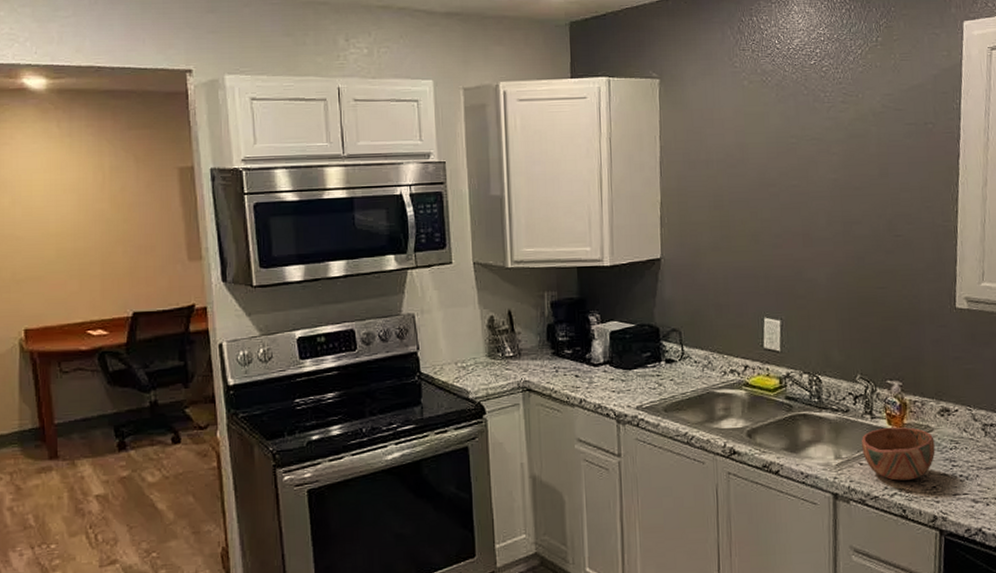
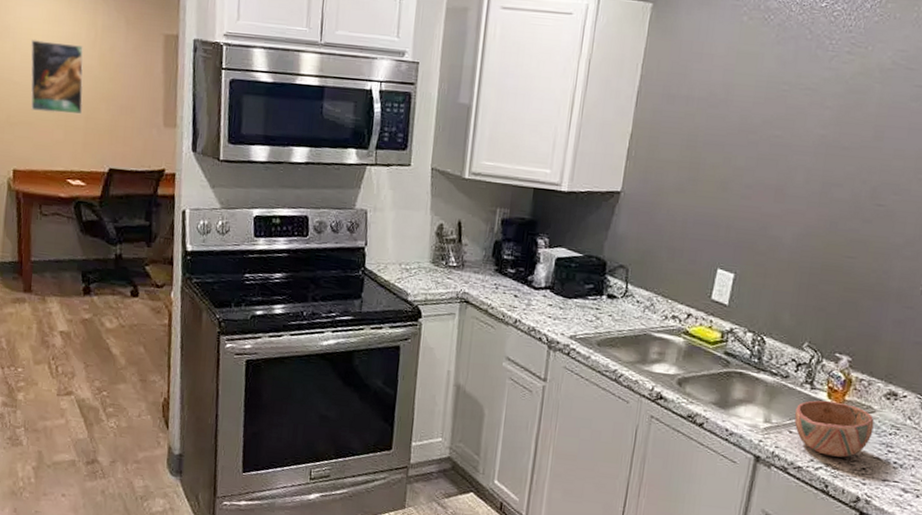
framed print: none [32,190,96,264] -> present [30,39,83,115]

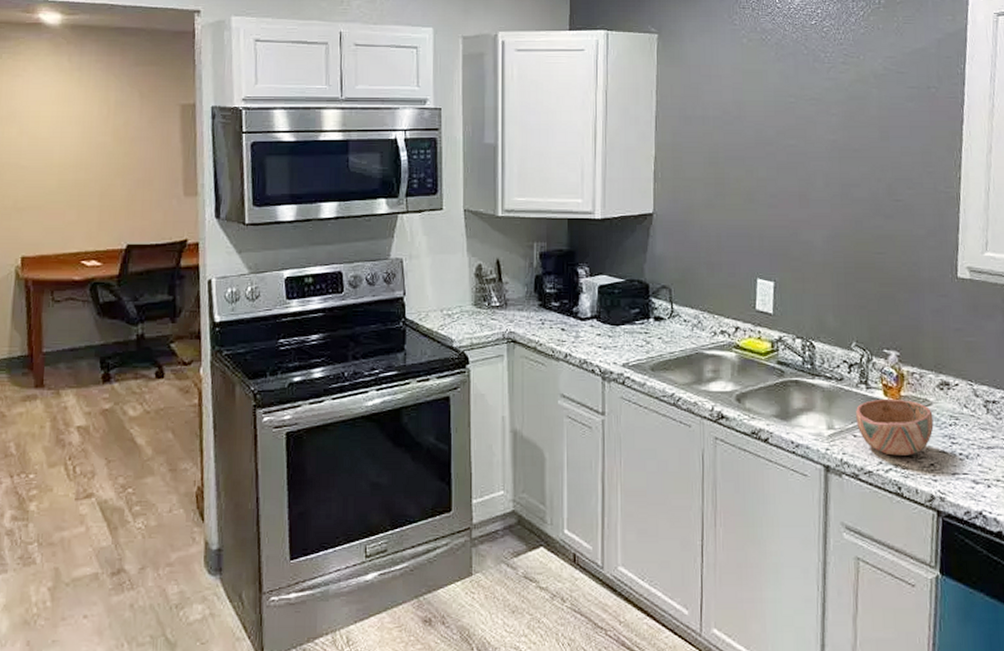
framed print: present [30,39,83,115] -> none [39,121,96,194]

